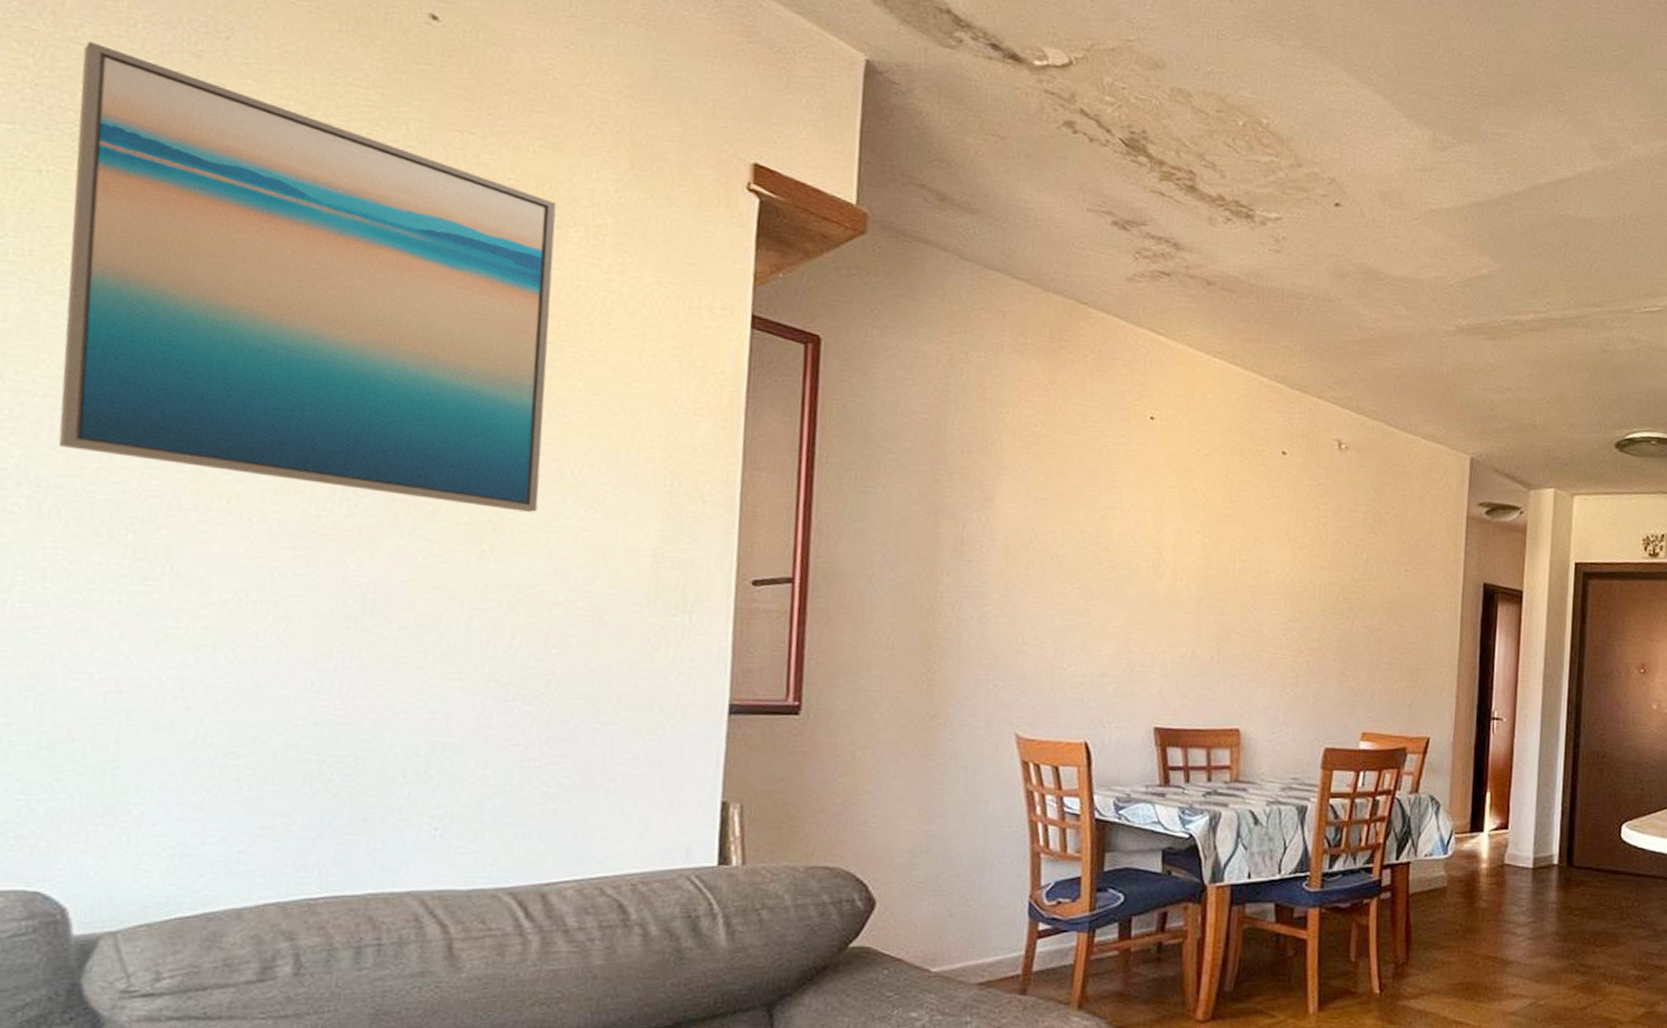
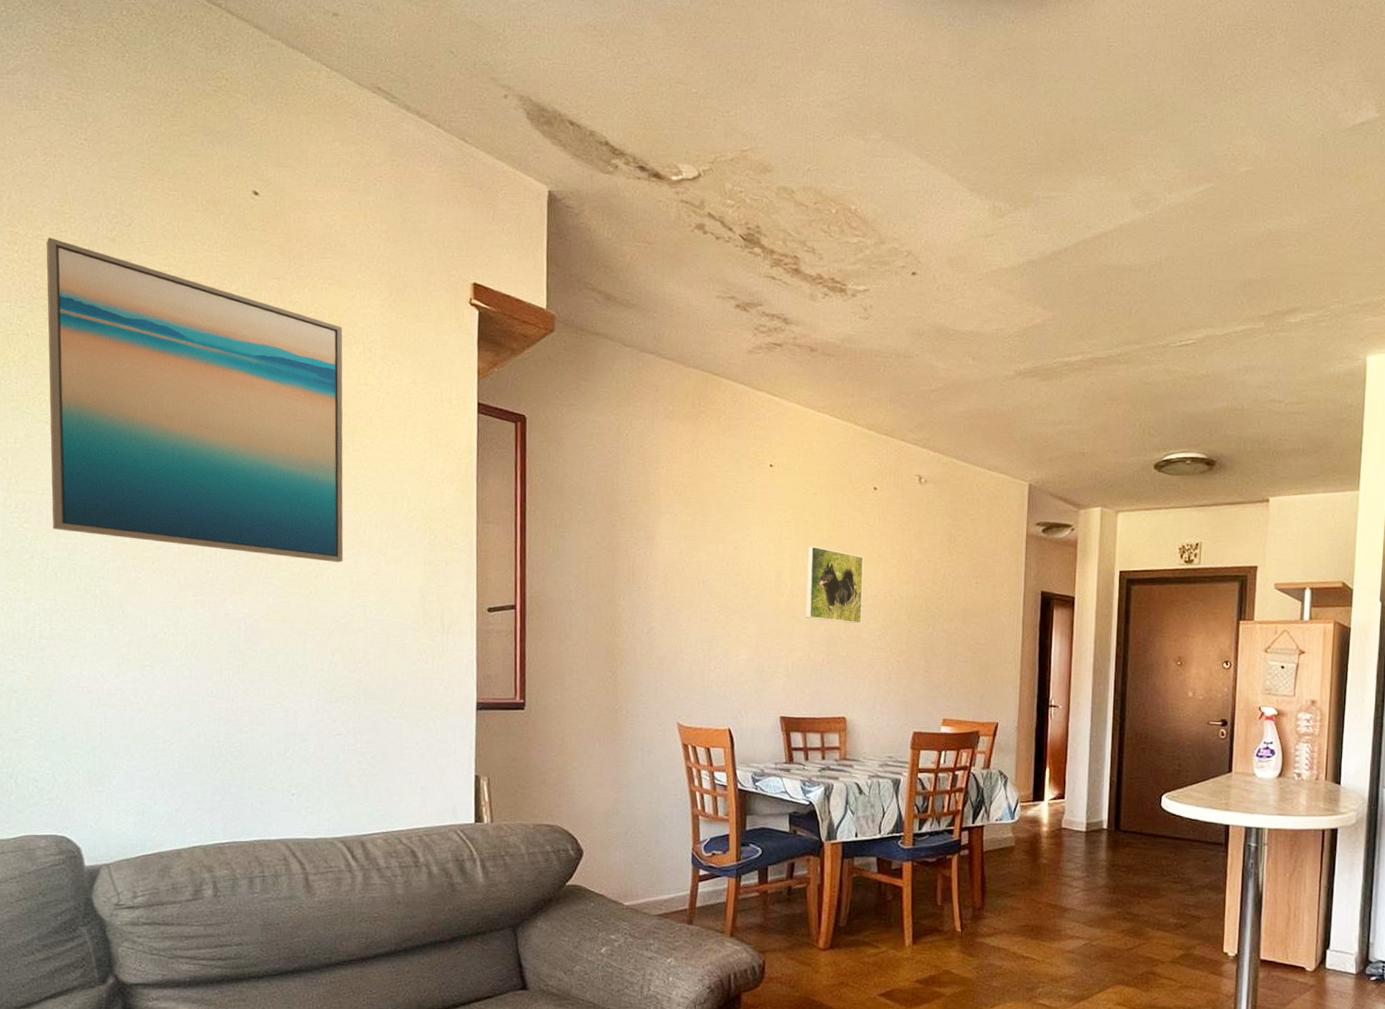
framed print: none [1191,518,1268,616] -> present [805,546,864,625]

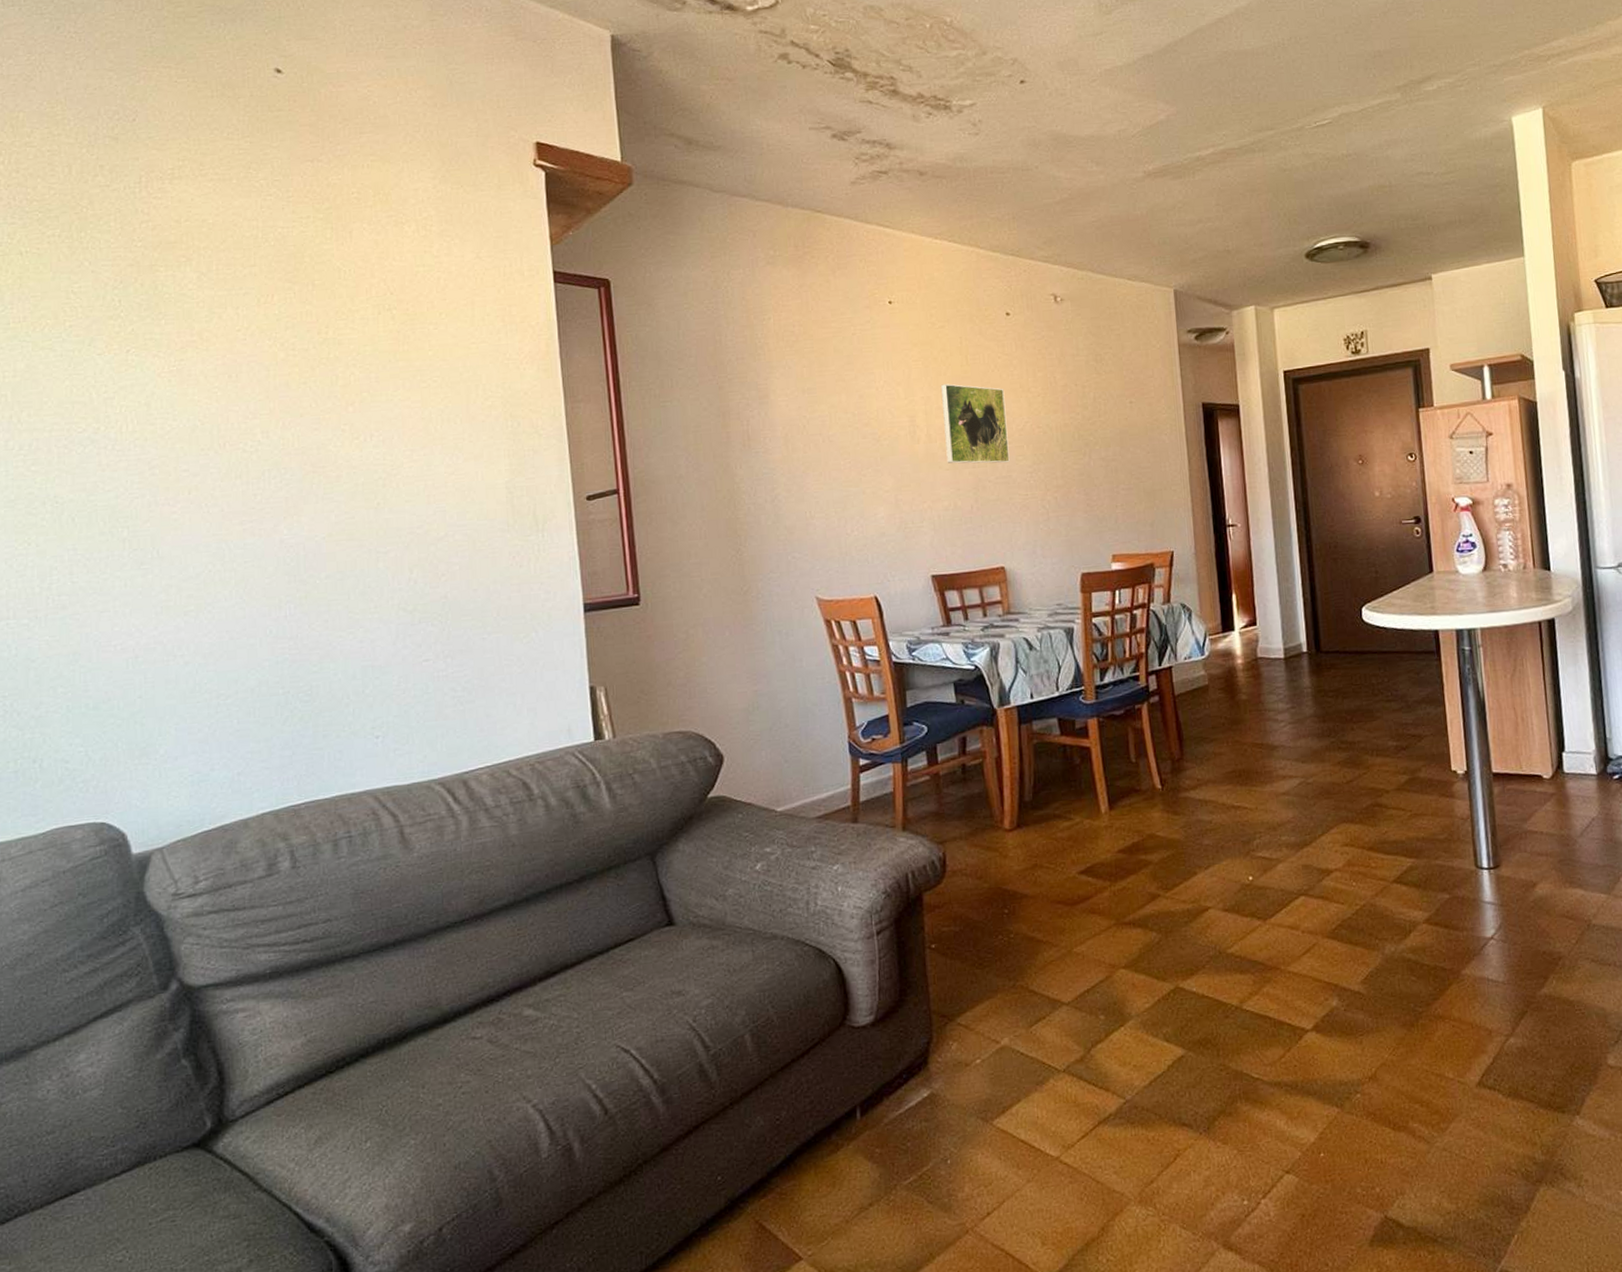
wall art: present [46,237,344,562] -> none [37,143,414,469]

